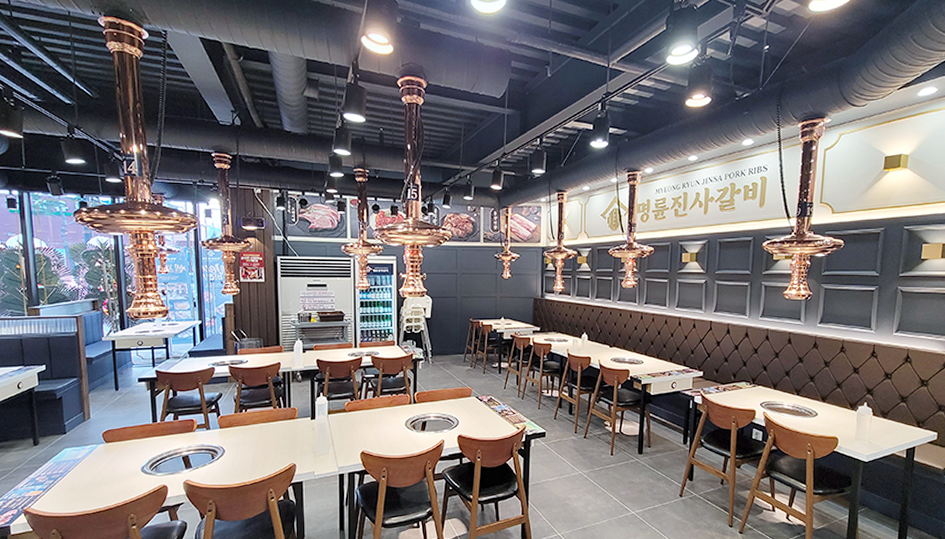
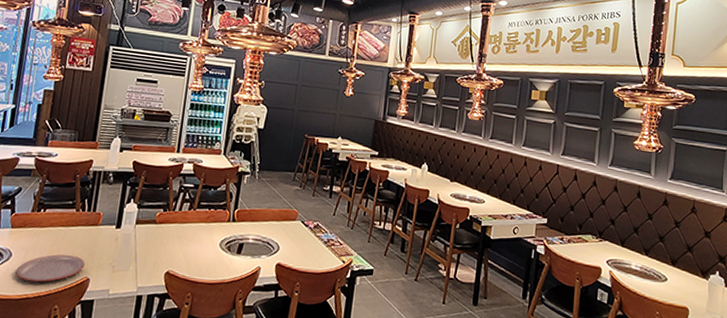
plate: none [231,446,289,471] -> present [15,254,85,282]

